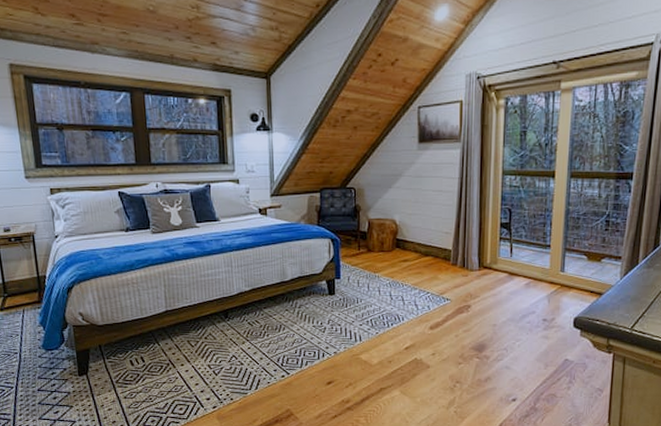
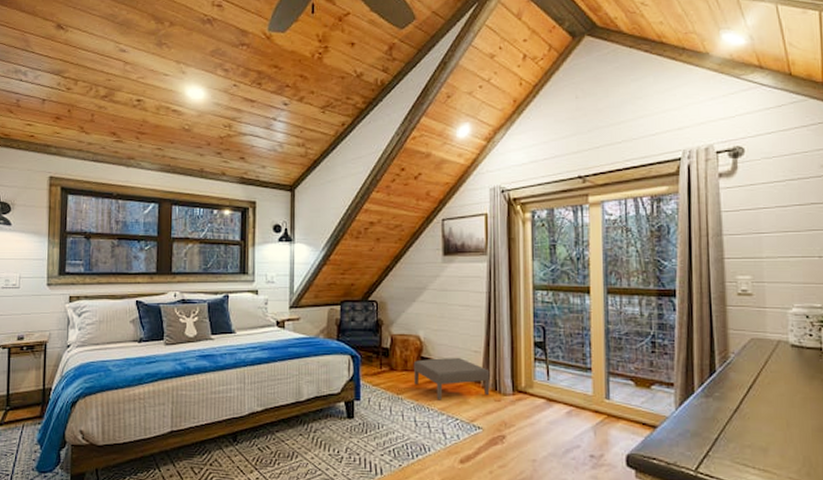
ottoman: none [389,238,459,277] -> present [413,357,490,401]

